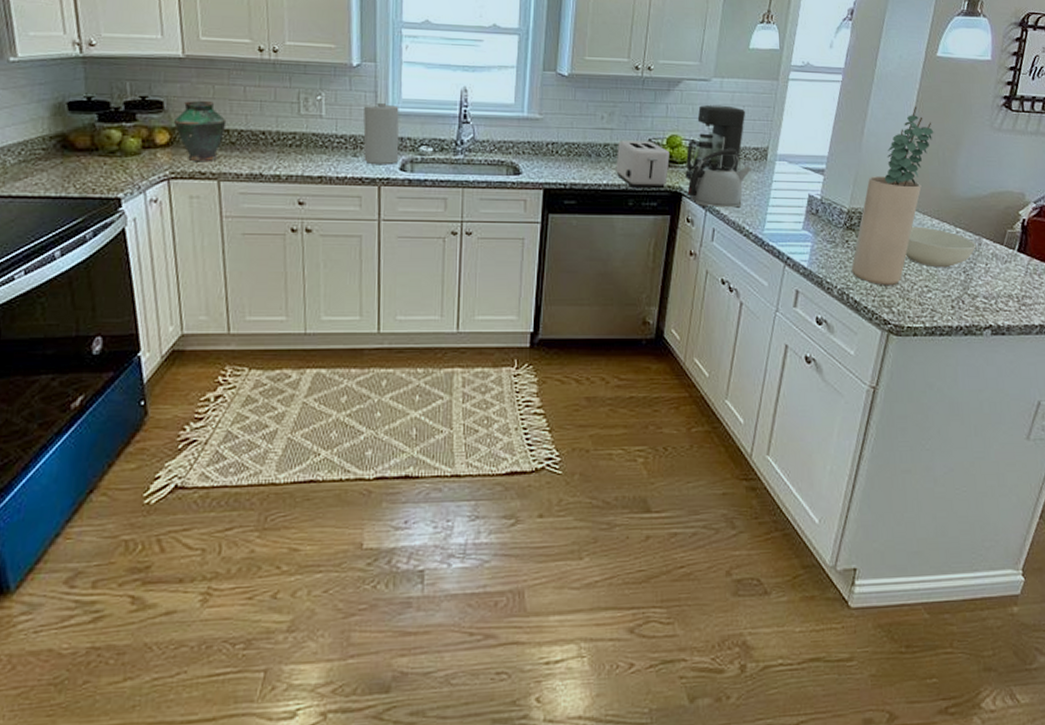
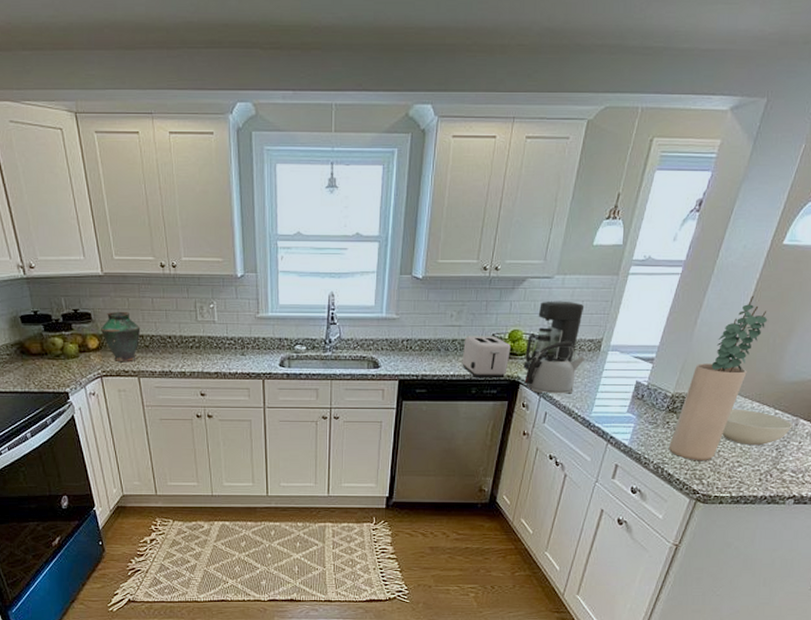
paper towel holder: present [363,102,399,165] -> none [249,308,278,362]

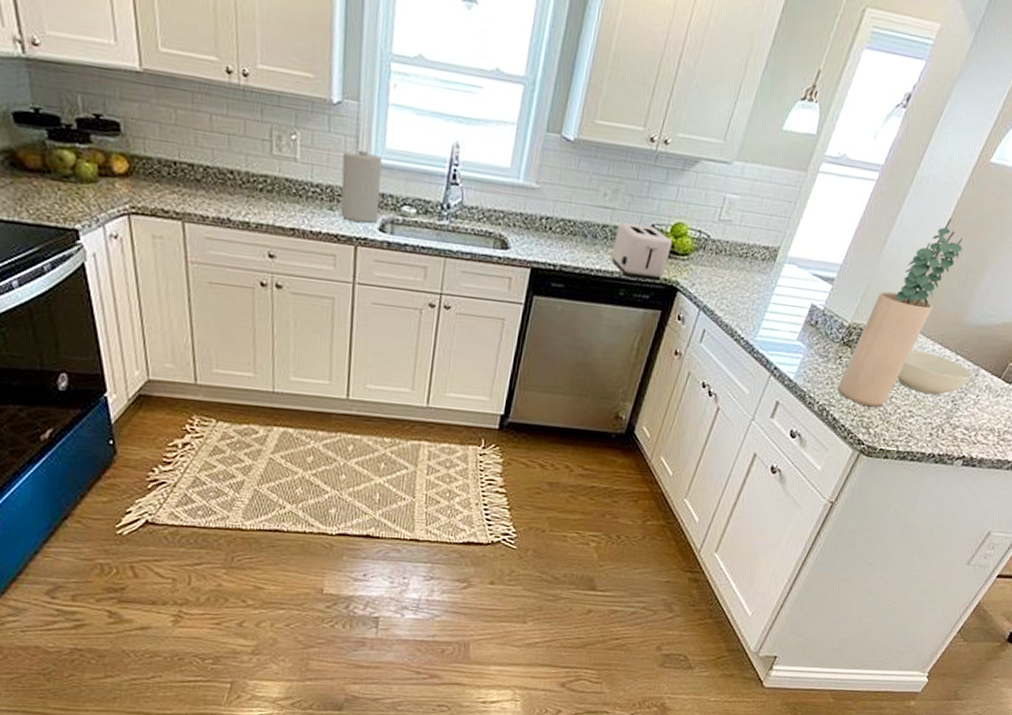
vase: present [101,311,141,361] -> none [133,125,191,199]
paper towel holder: none [249,308,278,362] -> present [340,149,382,223]
coffee maker: present [524,300,585,370] -> none [684,191,764,275]
kettle: present [524,341,586,394] -> none [683,244,758,311]

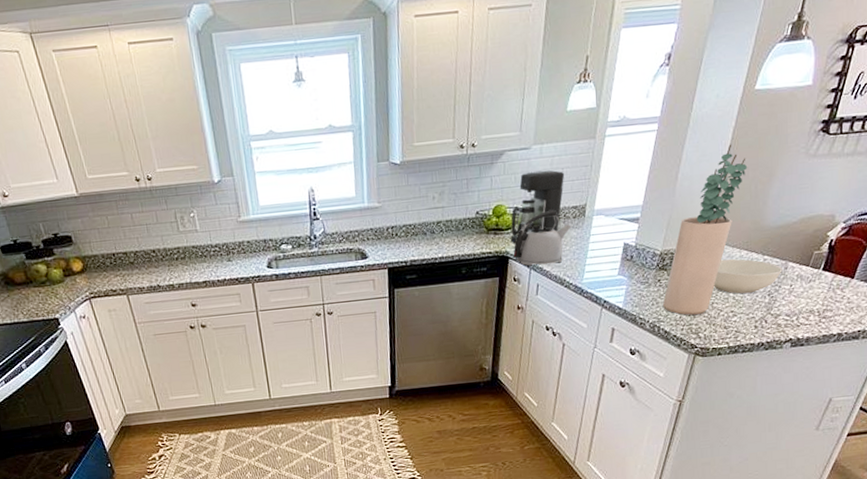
paper towel holder: present [340,149,382,223] -> none [230,211,265,266]
toaster: present [611,222,672,281] -> none [448,213,496,257]
kettle: none [683,244,758,311] -> present [513,210,572,266]
coffee maker: none [684,191,764,275] -> present [510,170,565,244]

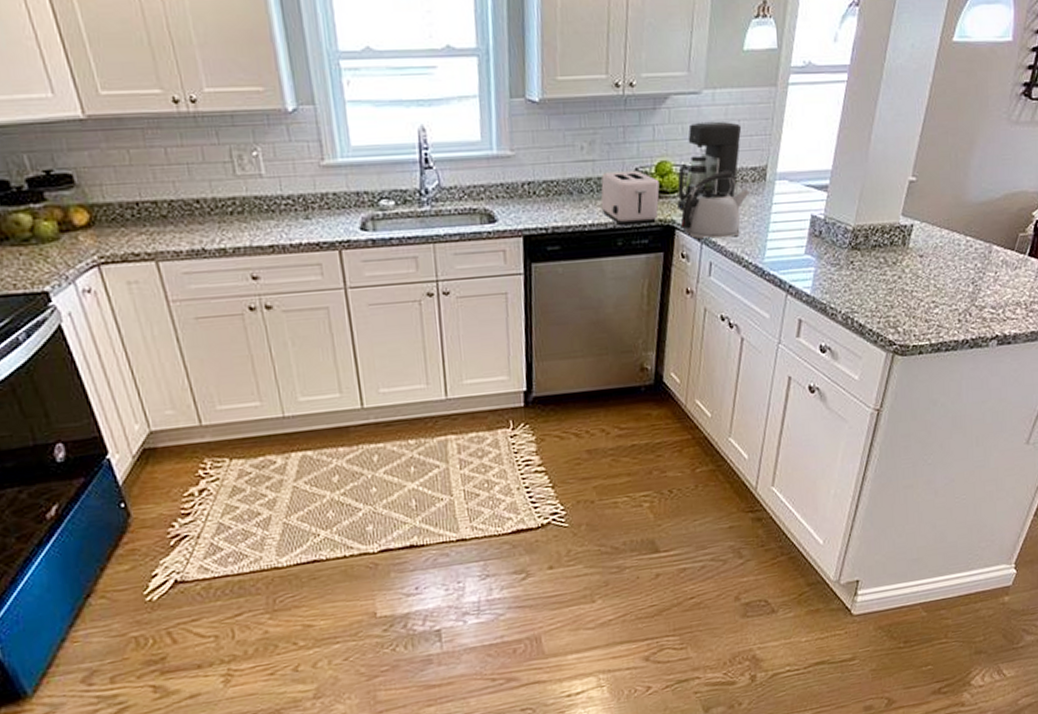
toaster: none [448,213,496,257] -> present [600,170,660,225]
vase: present [663,144,748,315] -> none [857,103,947,305]
bowl: present [714,258,783,295] -> none [912,238,987,282]

